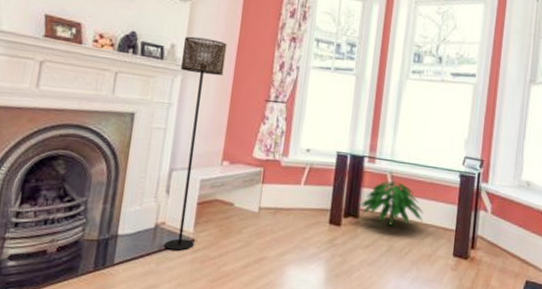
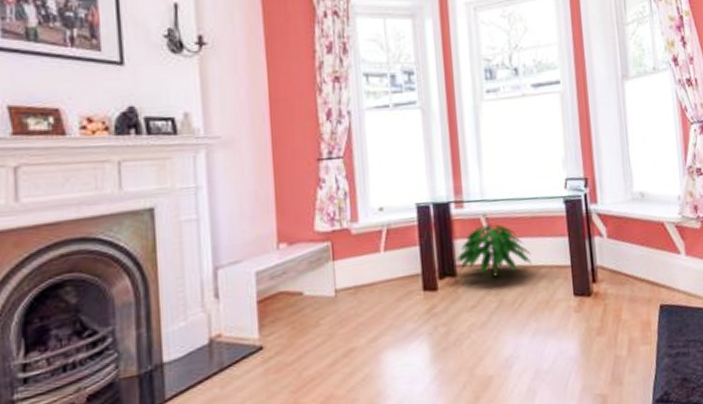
floor lamp: present [165,36,227,251] -> none [199,97,263,367]

